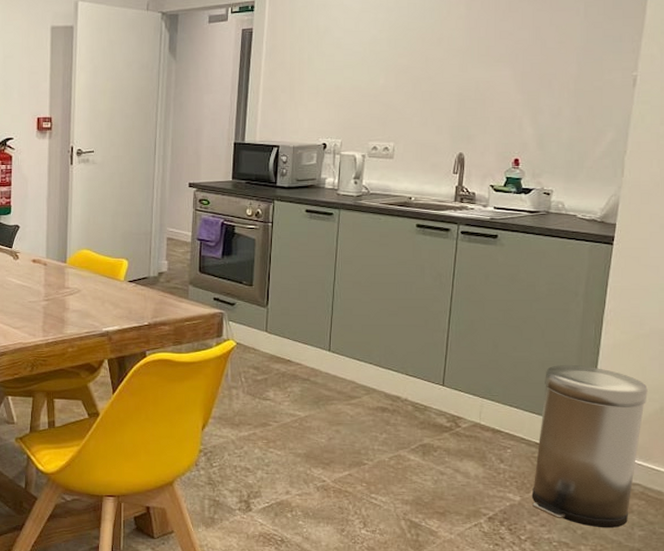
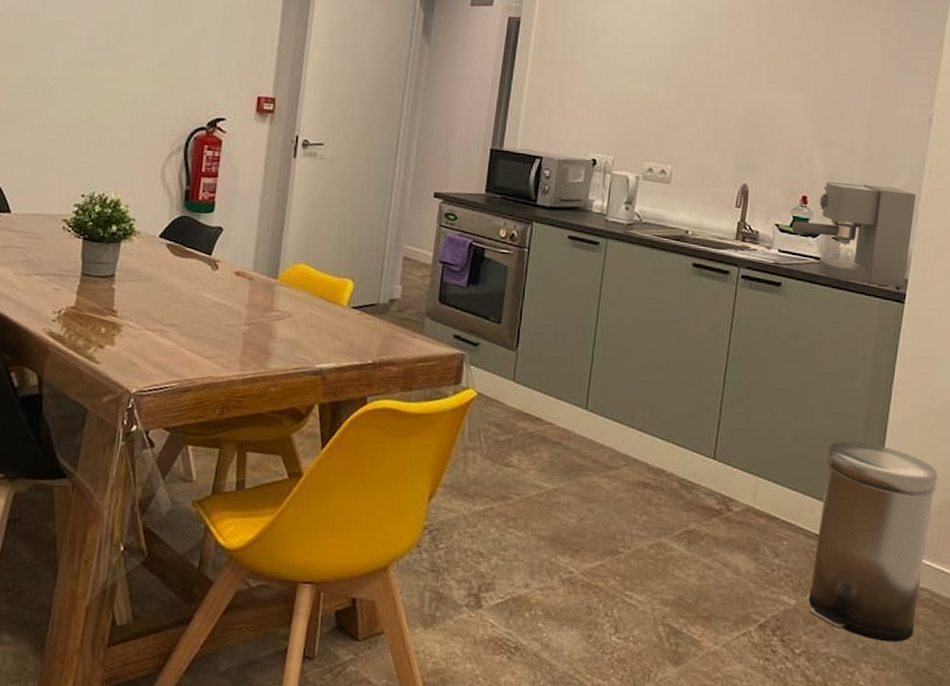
coffee maker: none [506,143,623,233] -> present [792,181,917,289]

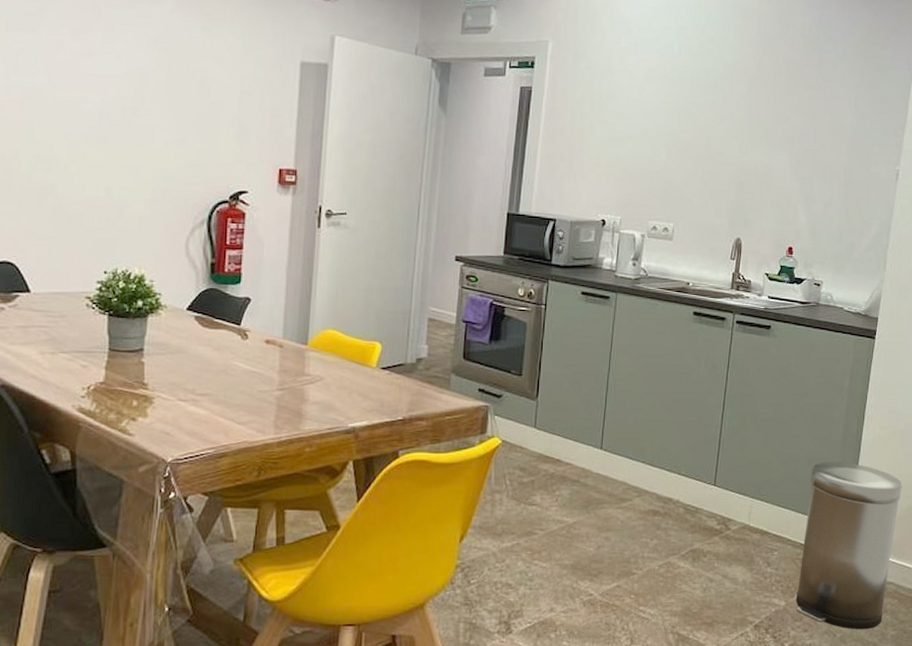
coffee maker: present [792,181,917,289] -> none [780,233,885,326]

